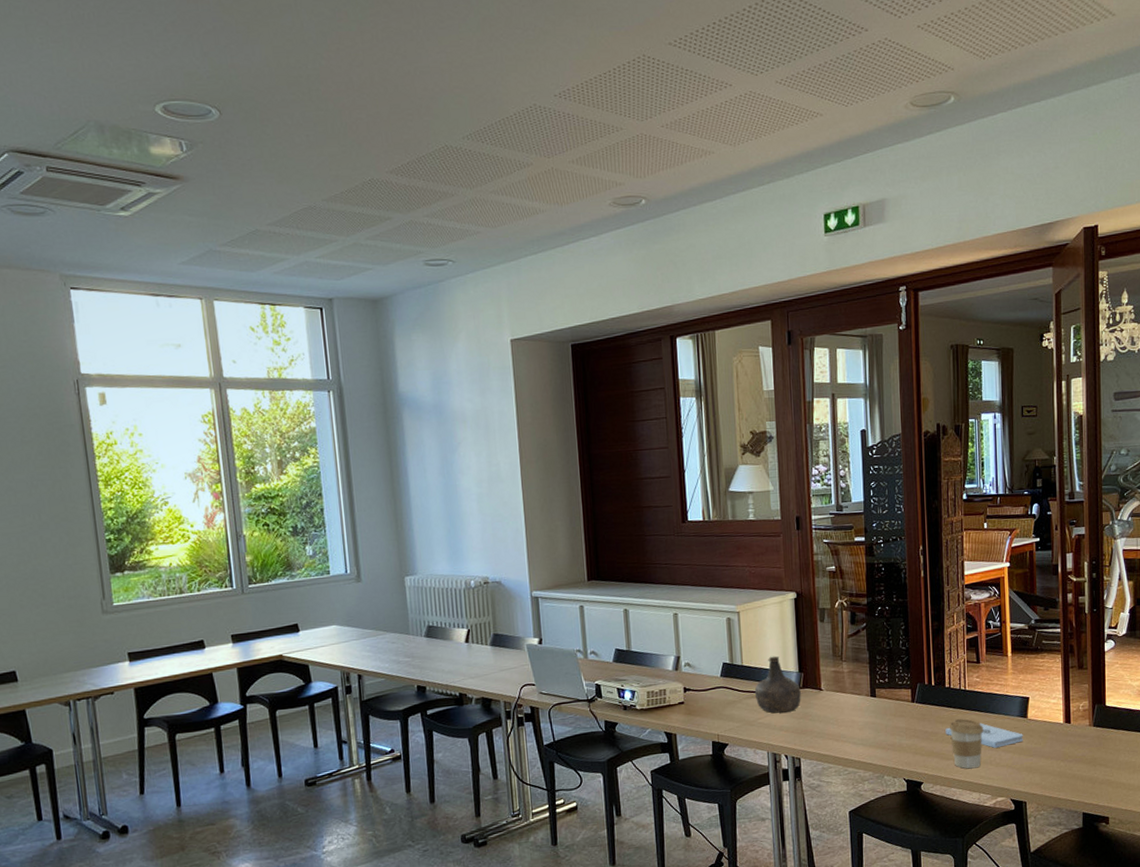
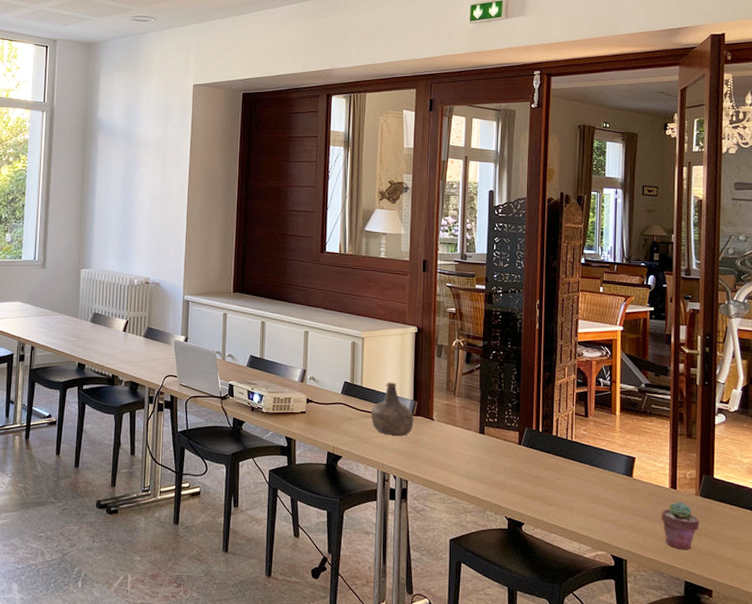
notepad: present [945,723,1023,748] -> none [550,474,627,502]
coffee cup: present [949,718,984,769] -> none [553,467,588,518]
potted succulent: none [1057,734,1094,783] -> present [661,501,700,550]

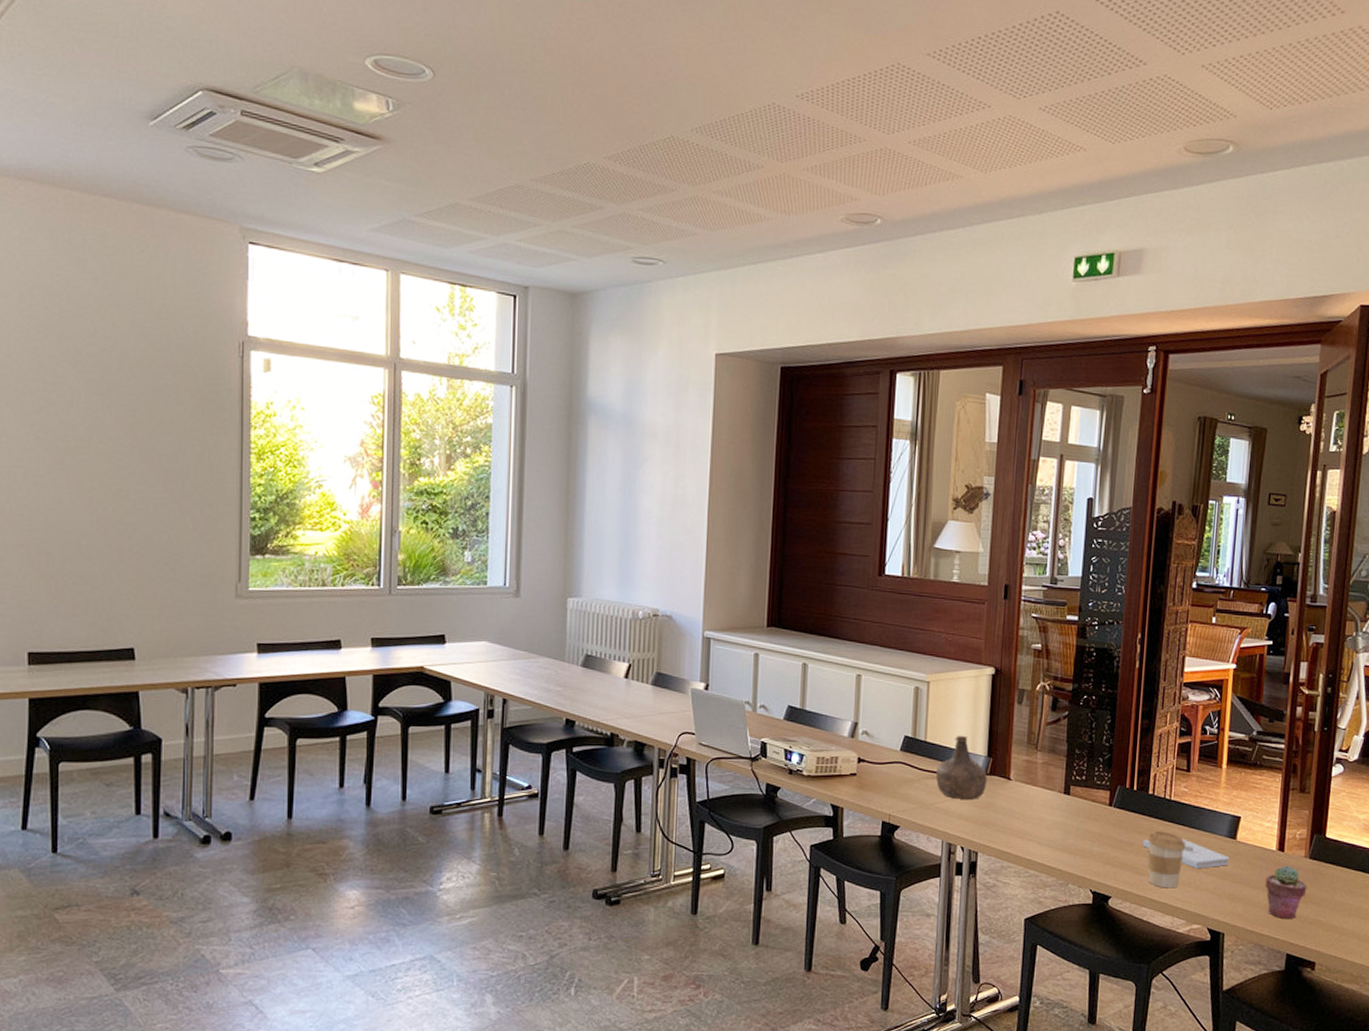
notepad: none [550,474,627,502] -> present [1143,838,1229,869]
coffee cup: none [553,467,588,518] -> present [1147,830,1186,889]

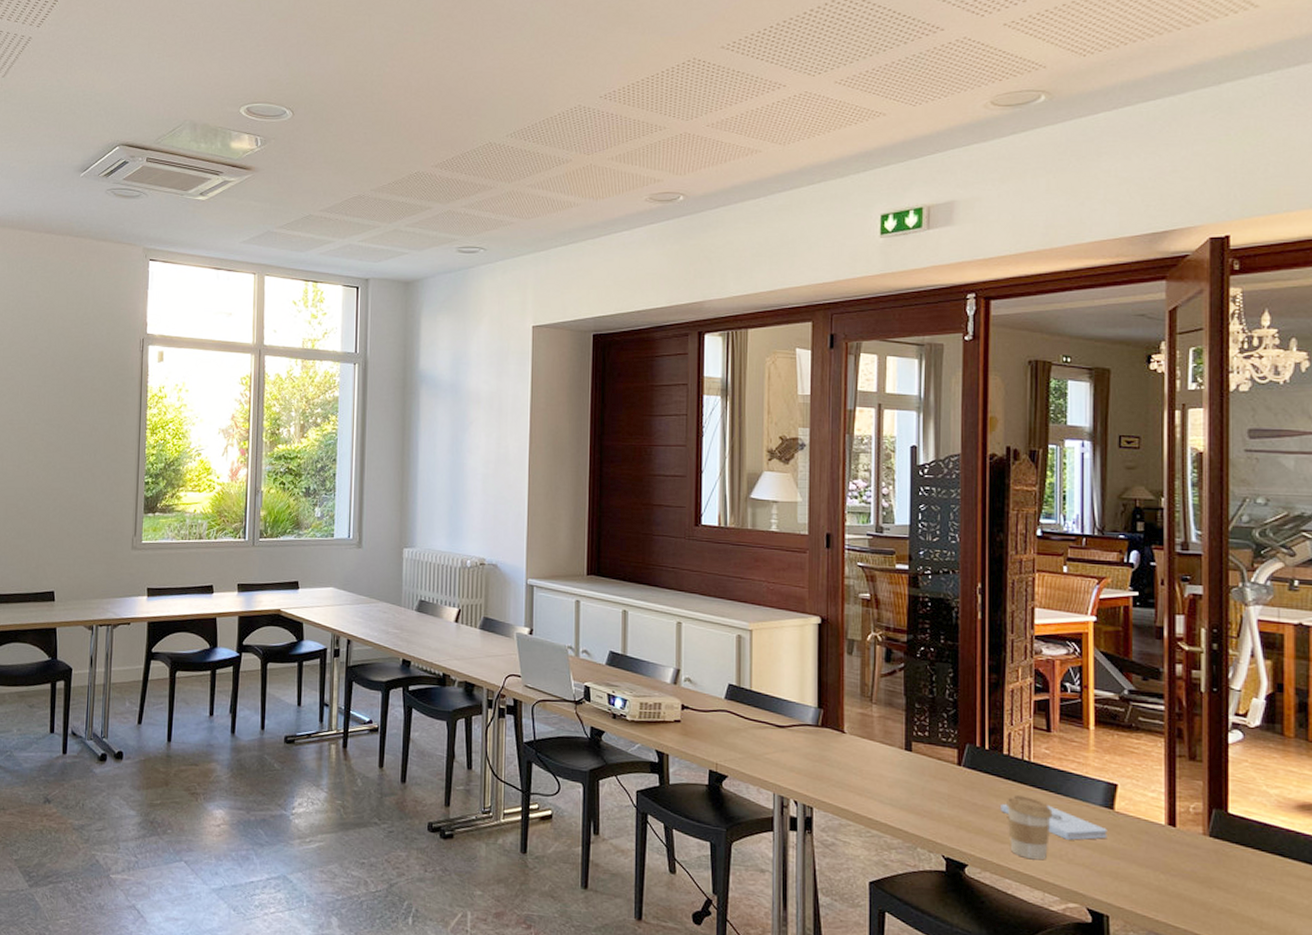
bottle: present [935,735,987,799] -> none [763,685,819,752]
potted succulent: present [1265,865,1307,919] -> none [1155,842,1210,905]

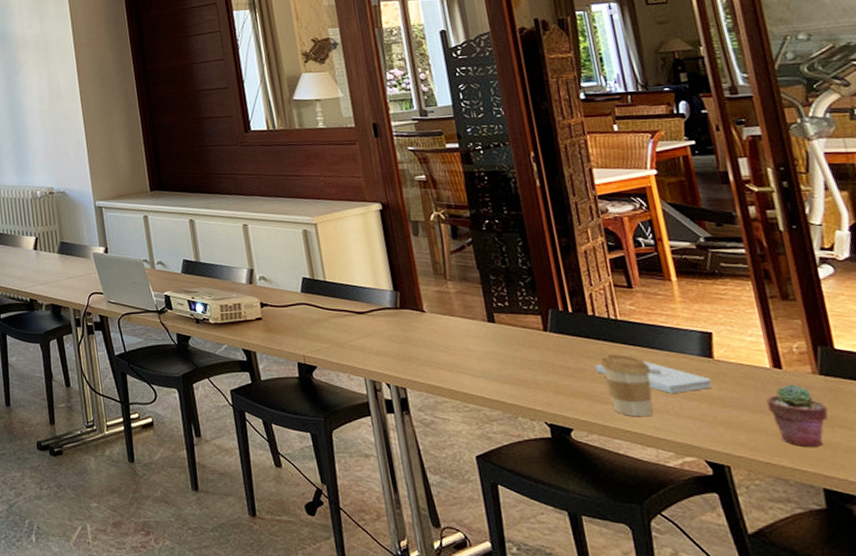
potted succulent: none [1155,842,1210,905] -> present [766,384,828,447]

